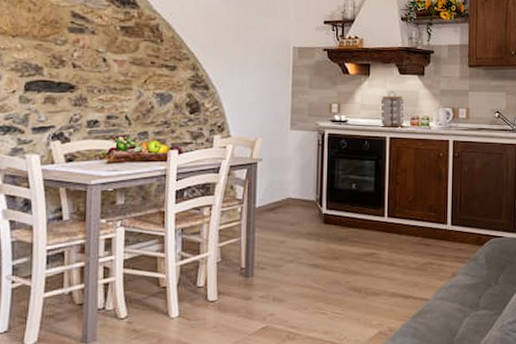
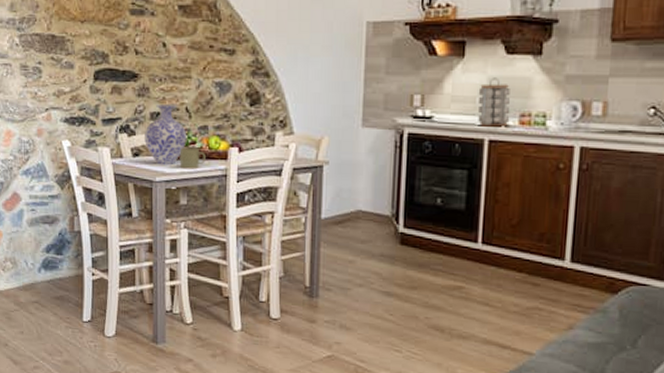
vase: none [80,113,126,169] -> present [145,105,187,165]
mug: none [117,151,145,171] -> present [179,147,206,170]

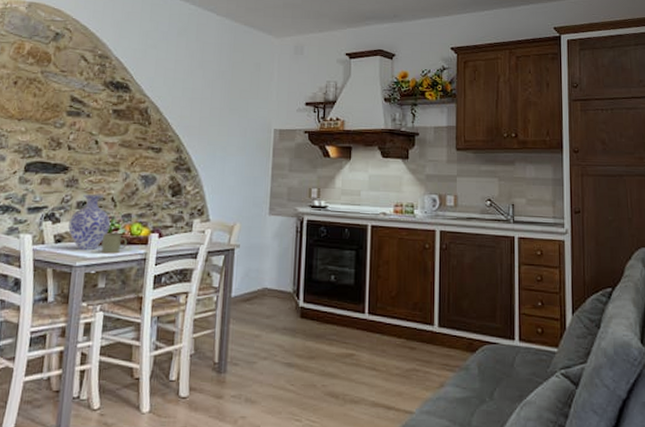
spice rack: present [477,77,511,128] -> none [362,175,387,216]

